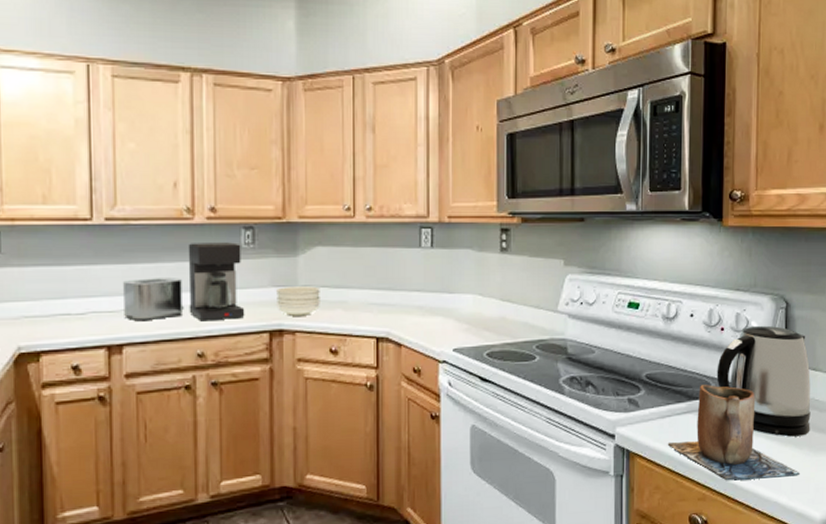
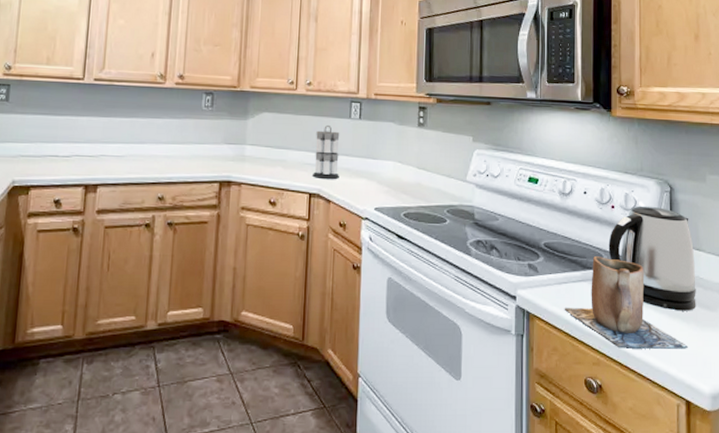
toaster: present [123,276,184,322] -> none [101,130,152,166]
coffee maker: present [188,242,245,322] -> none [154,103,202,170]
bowl: present [277,286,320,317] -> none [227,144,264,171]
spice rack: none [379,256,410,321] -> present [313,124,340,180]

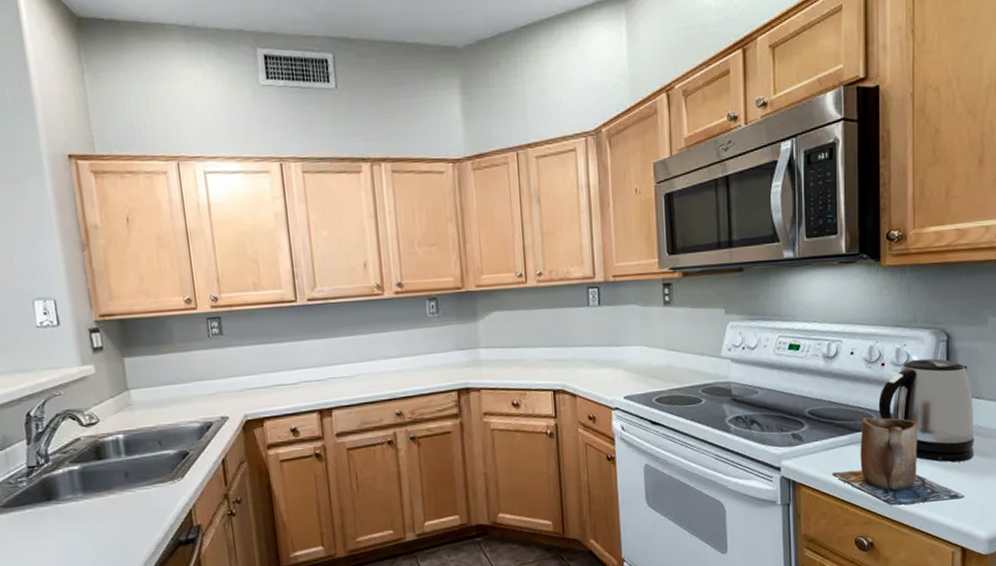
spice rack: present [313,124,340,180] -> none [553,316,583,374]

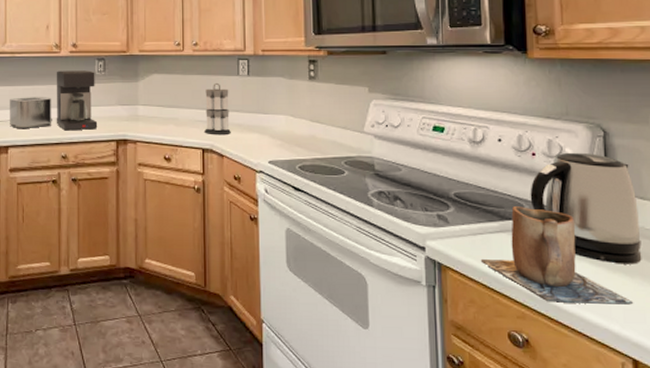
toaster: none [328,347,382,388] -> present [10,96,52,129]
coffee maker: none [380,313,435,385] -> present [56,70,98,131]
spice rack: none [553,316,583,374] -> present [205,82,231,135]

